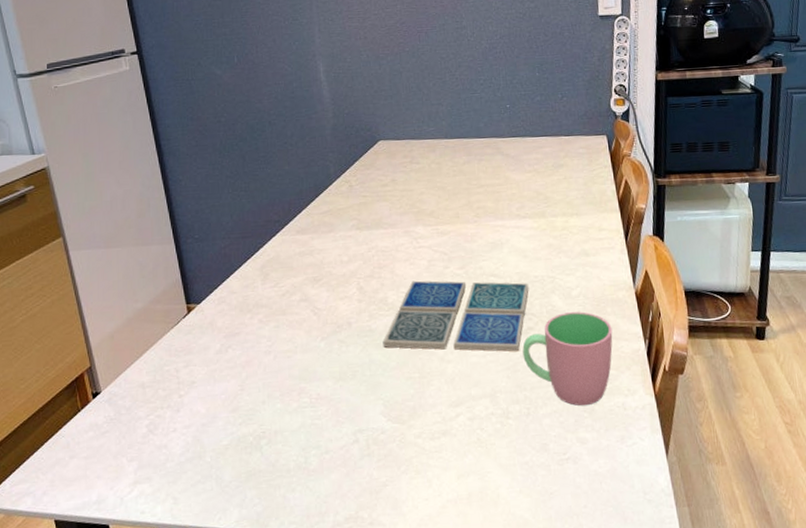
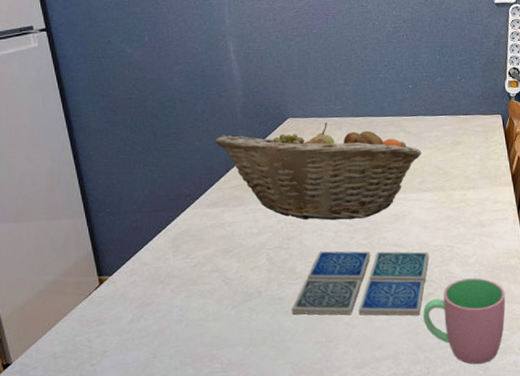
fruit basket: none [304,145,521,248] -> present [214,123,422,221]

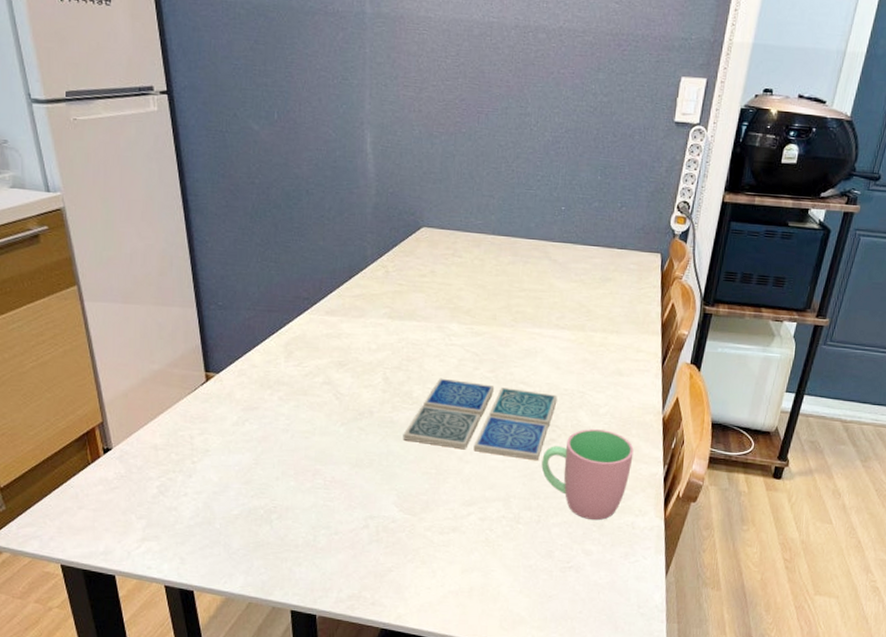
fruit basket: present [214,123,422,221] -> none [340,237,565,349]

